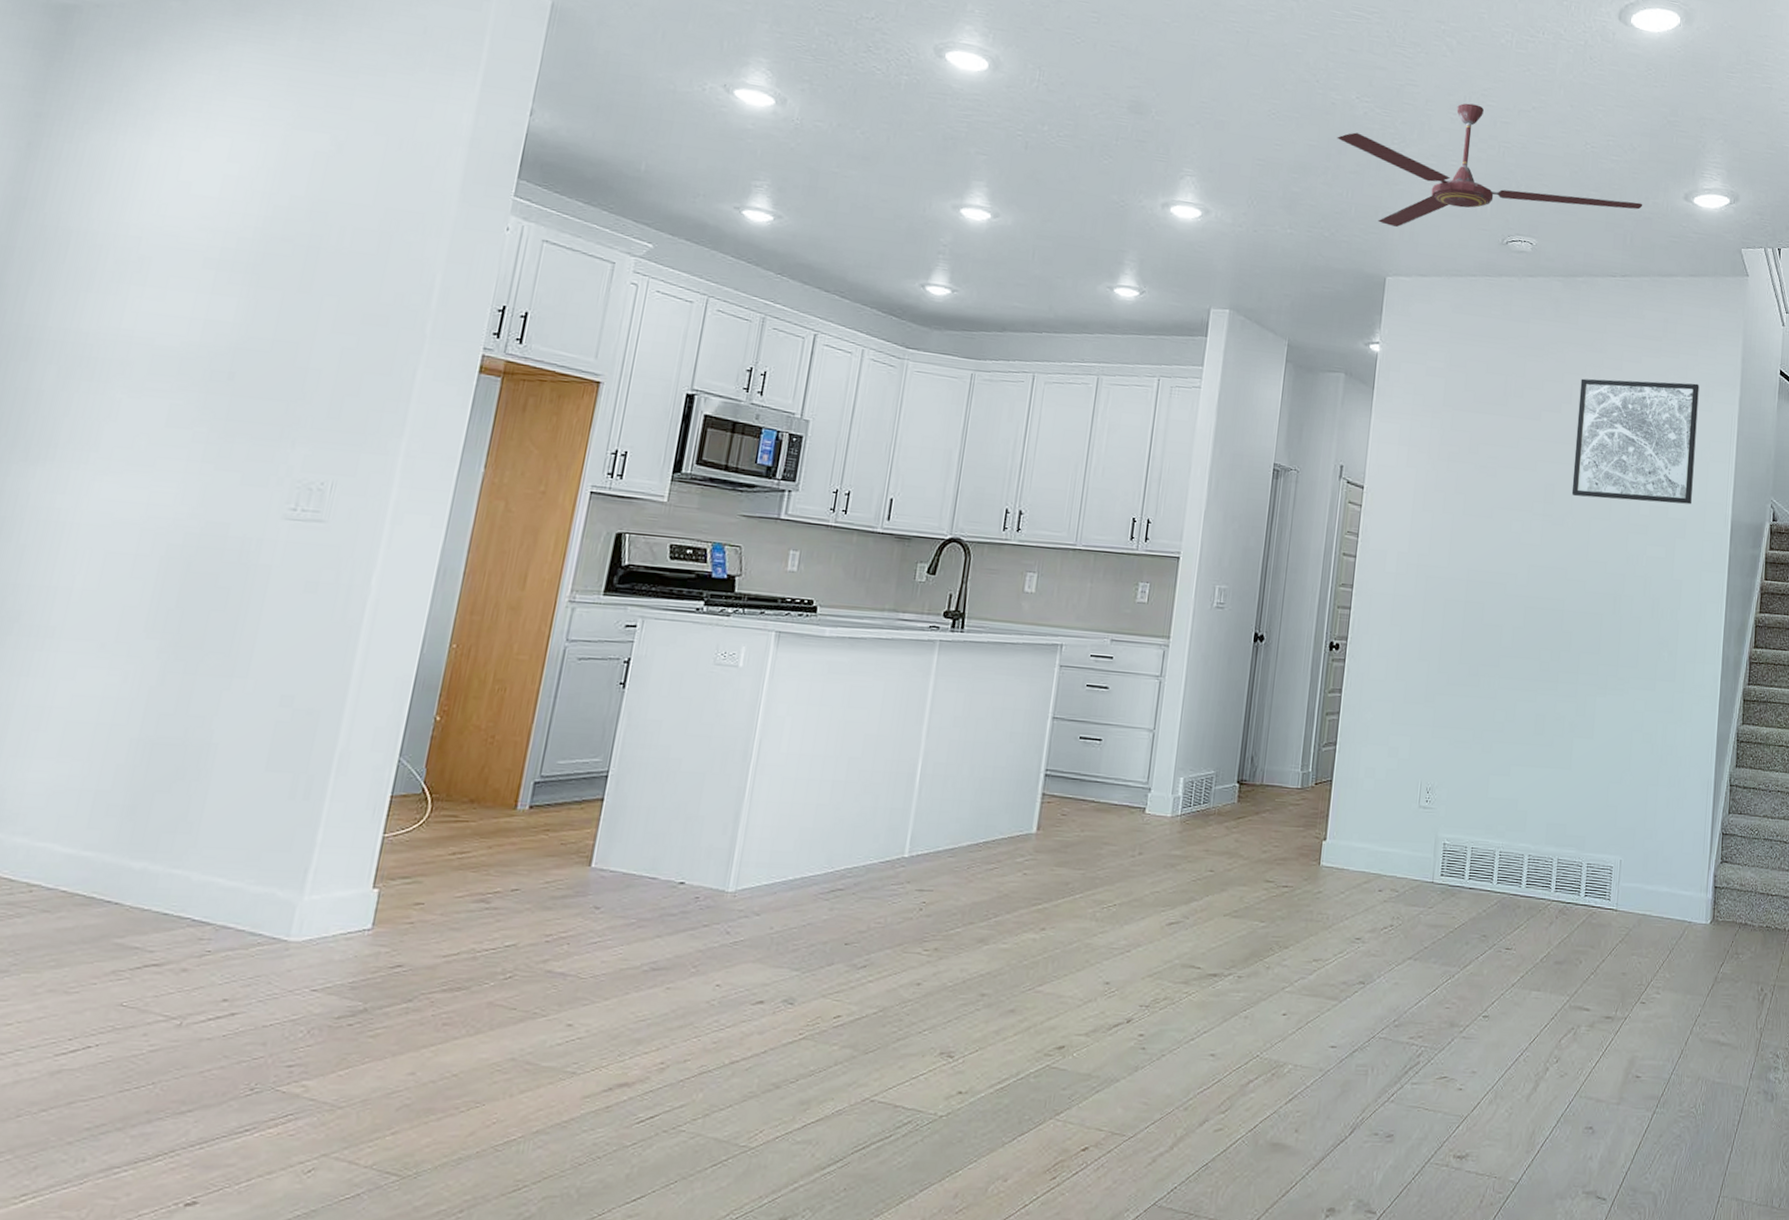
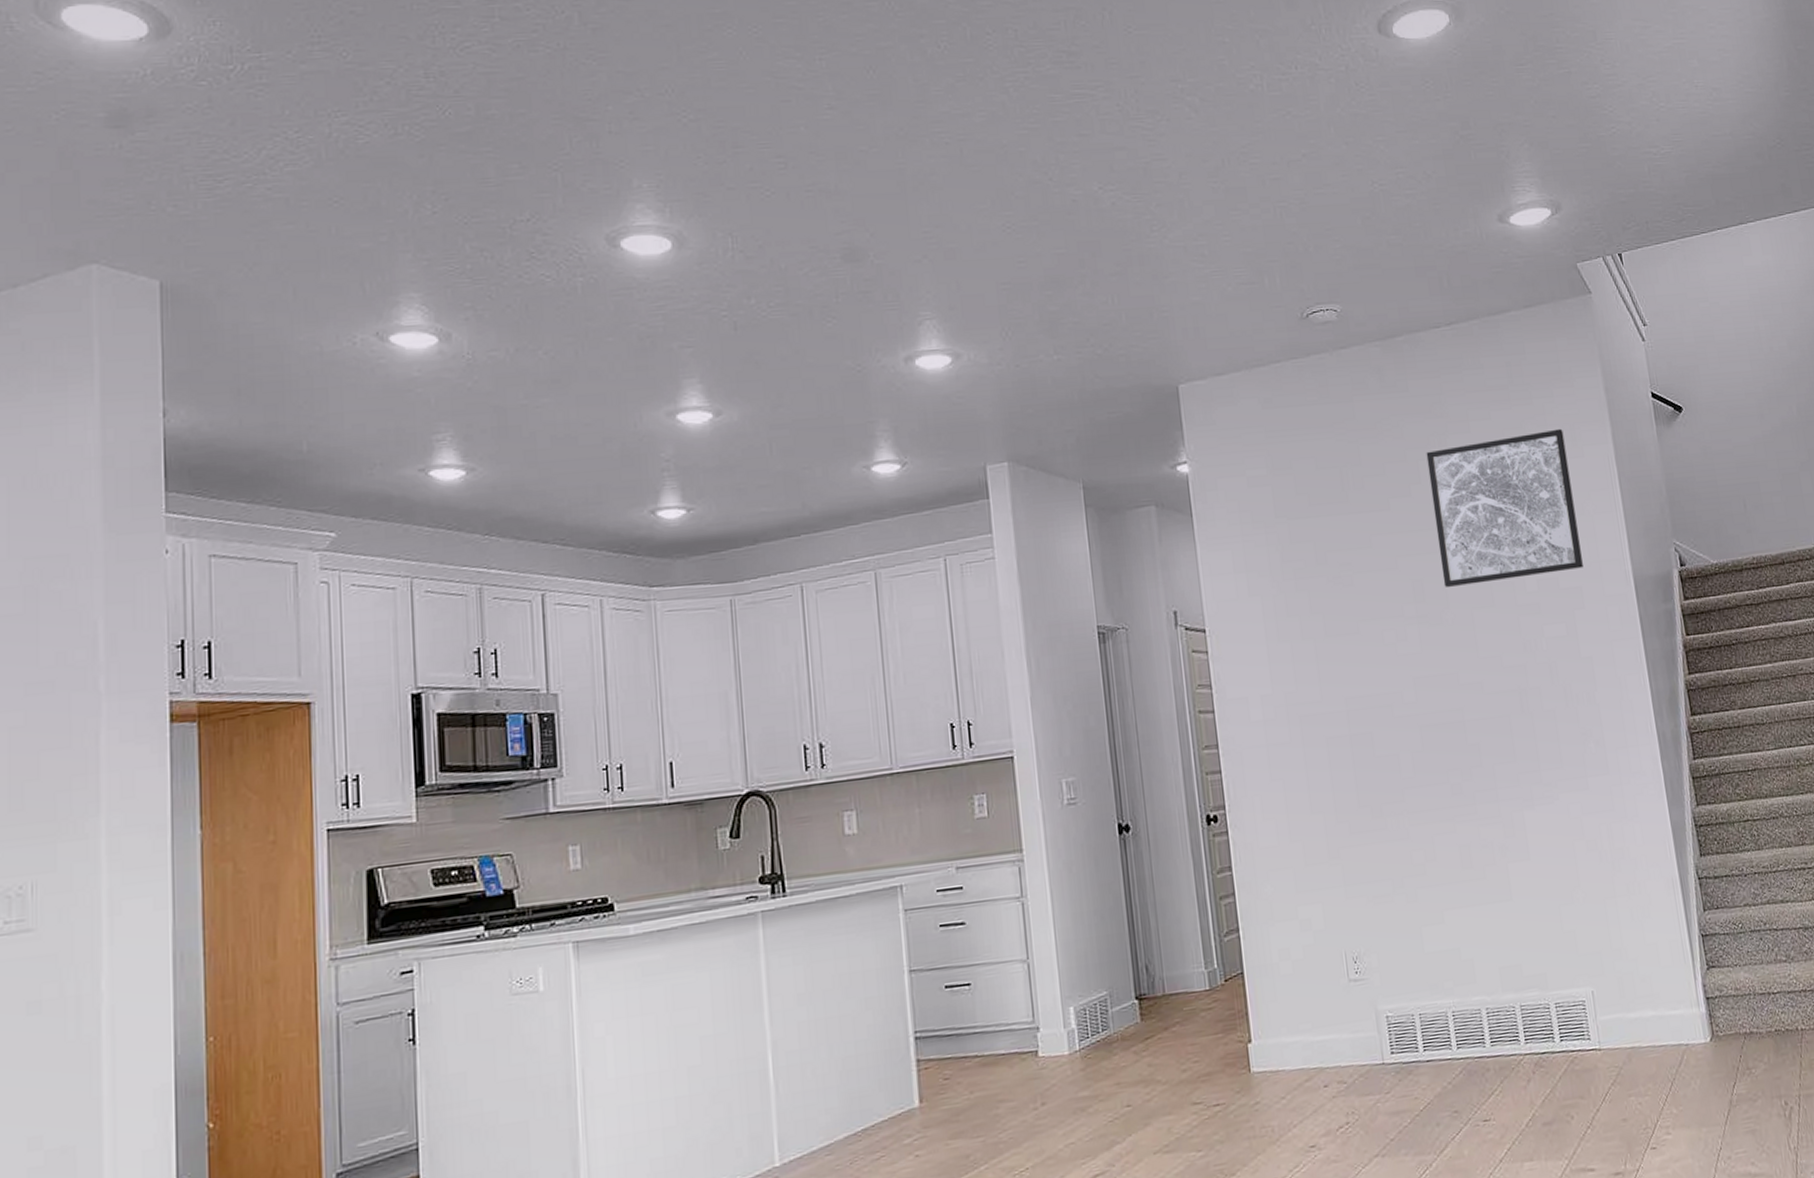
ceiling fan: present [1337,103,1643,227] -> none [1087,166,1453,326]

